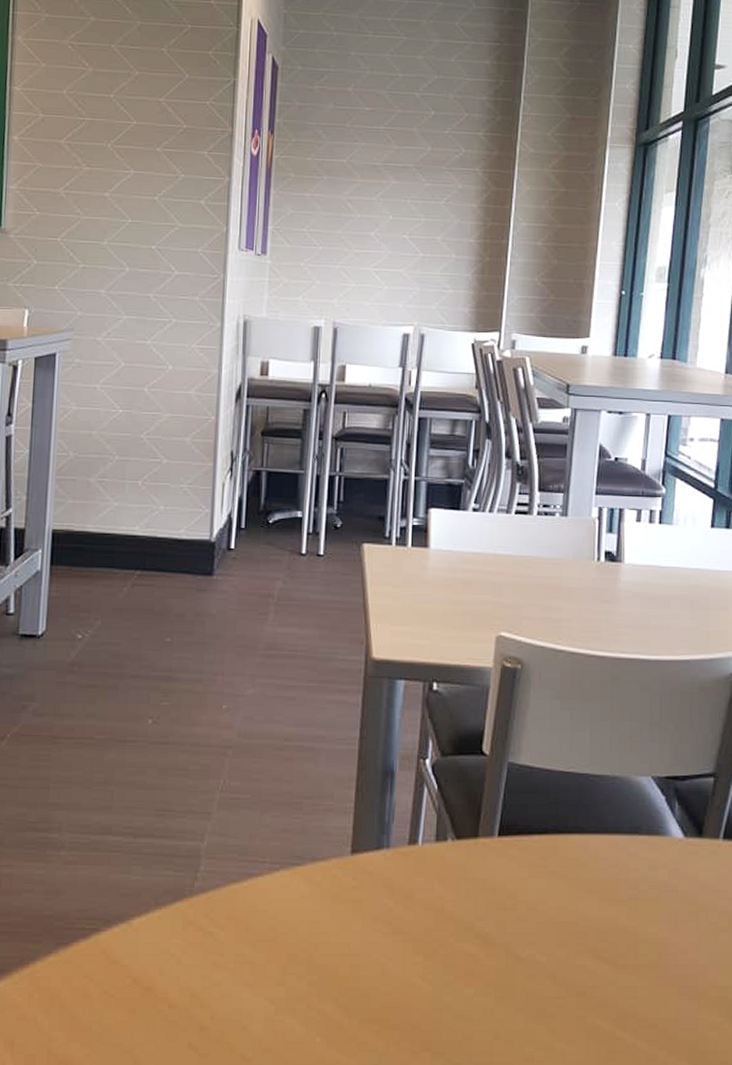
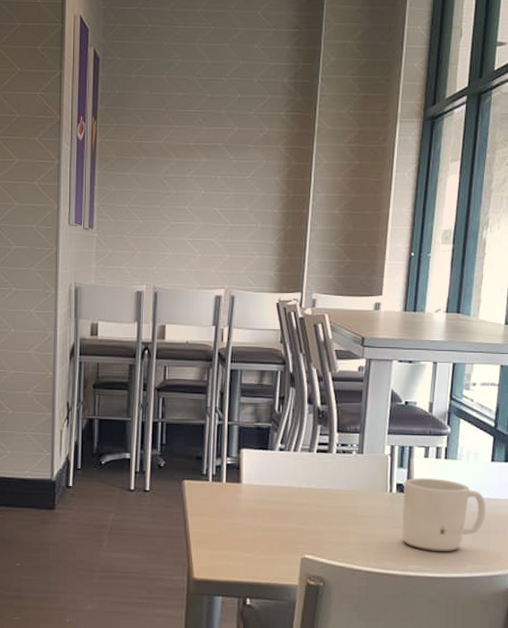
mug: none [610,545,705,631] -> present [401,478,485,552]

